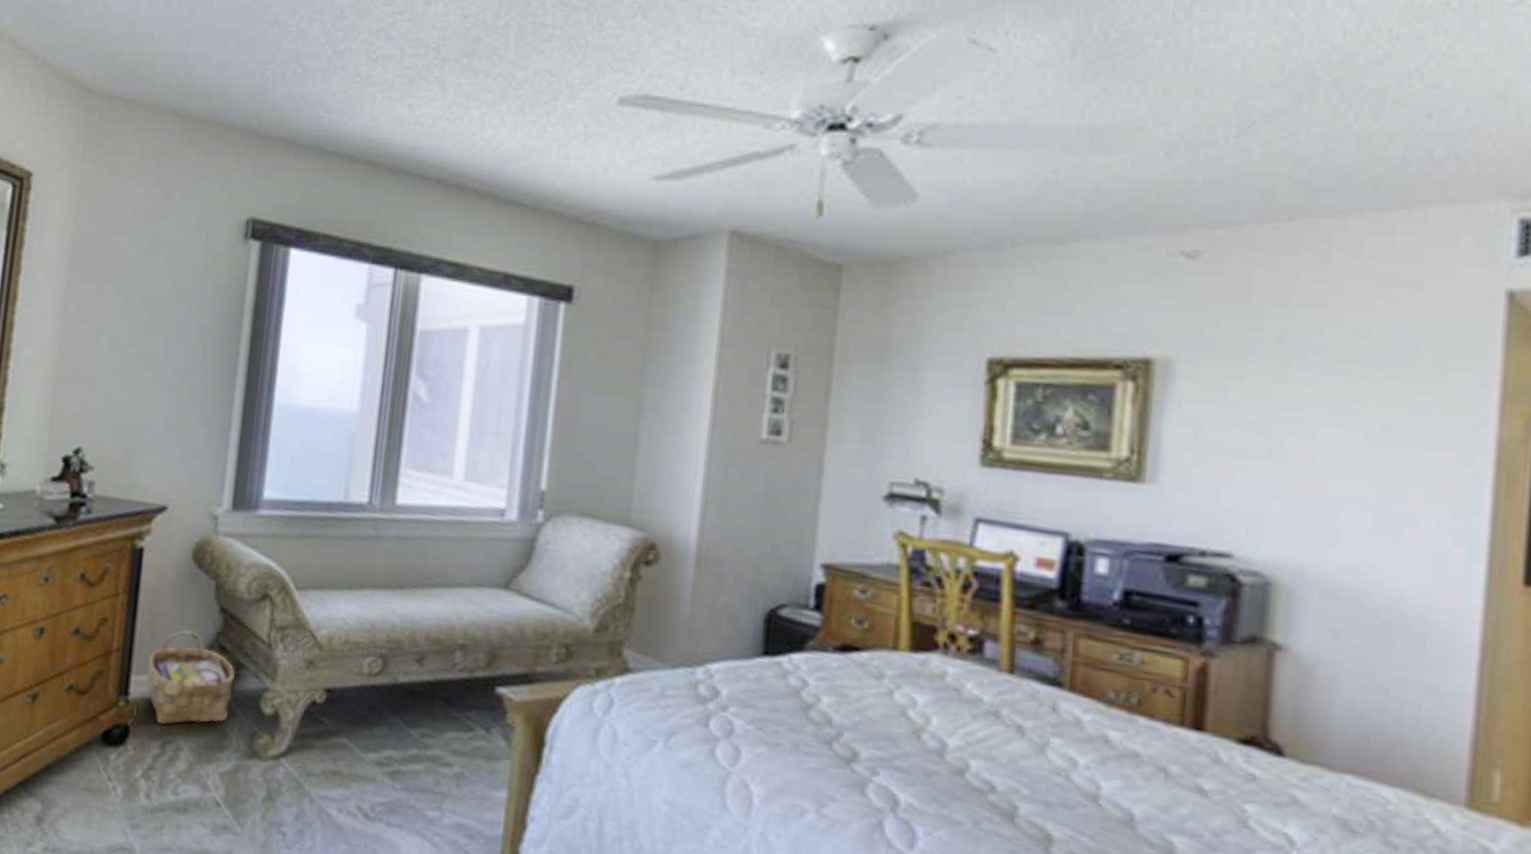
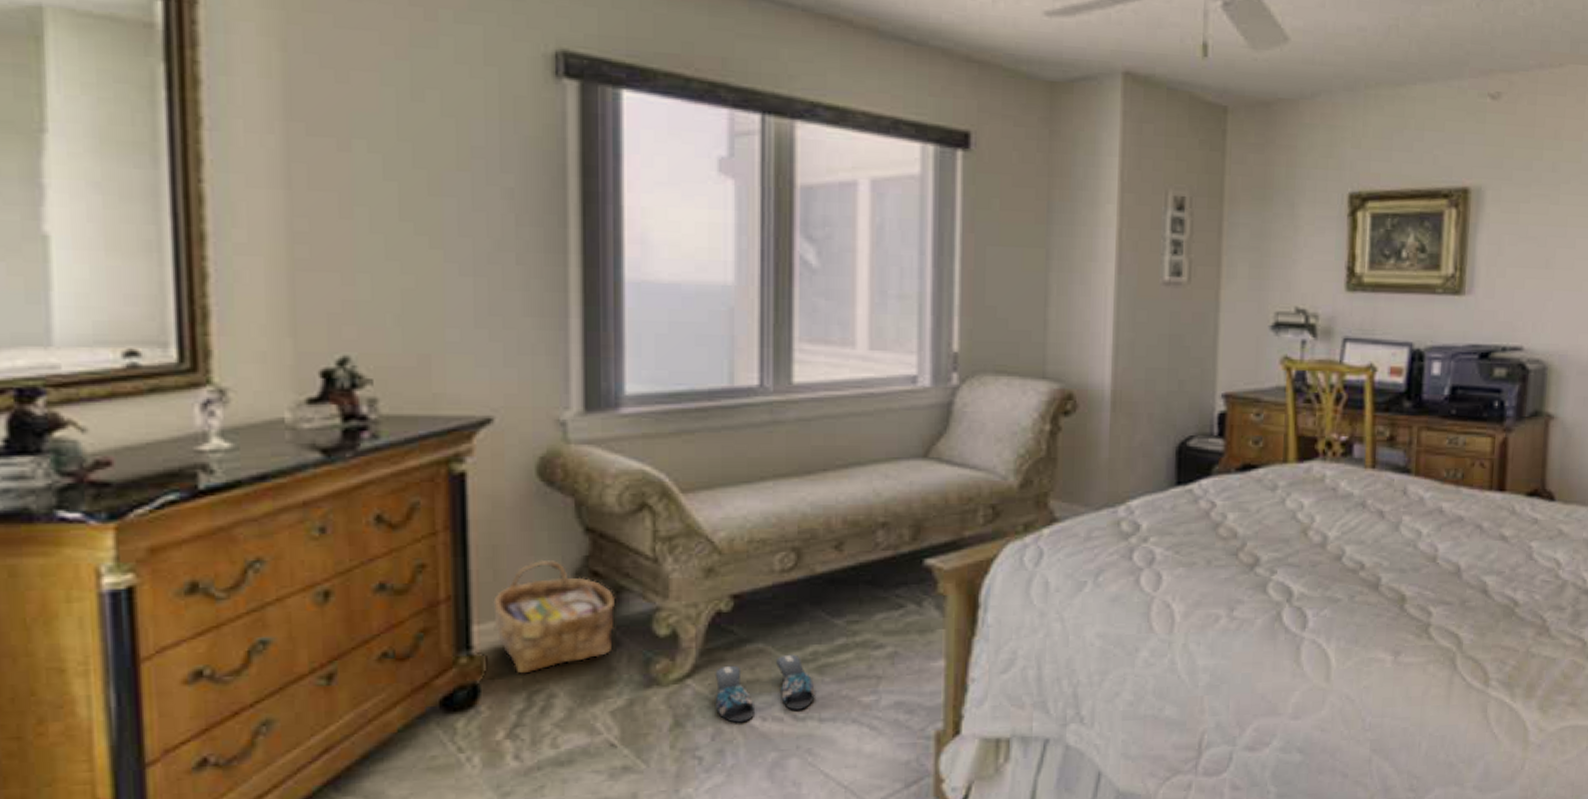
slippers: none [302,753,386,810] -> present [715,654,815,723]

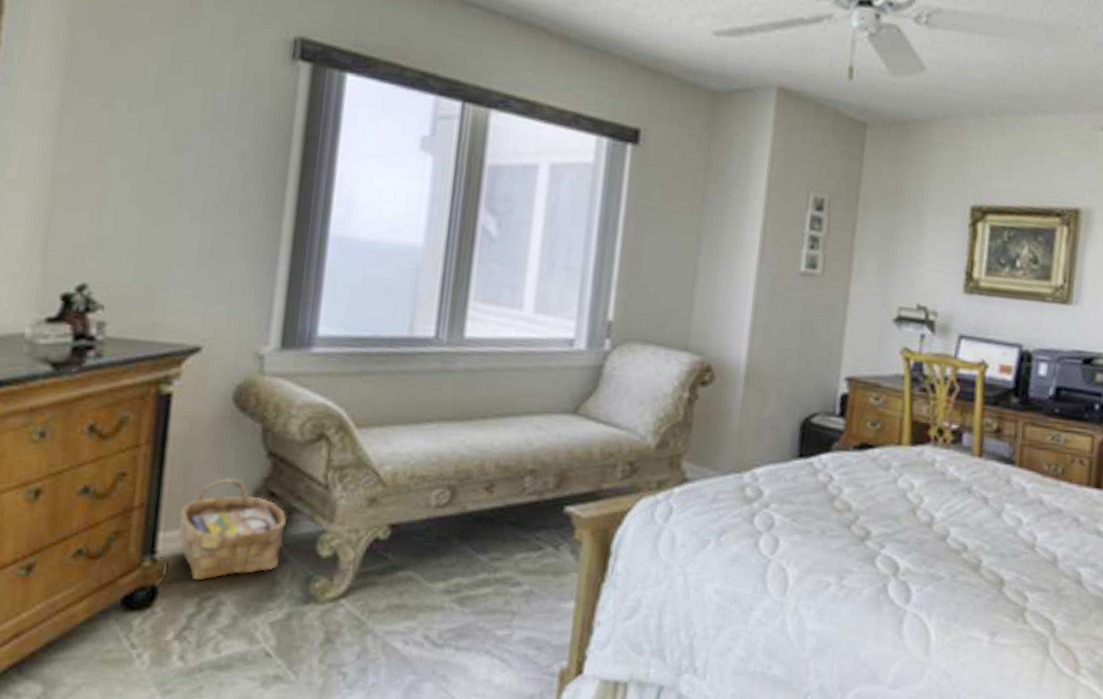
slippers: present [715,654,815,723] -> none [364,584,455,644]

